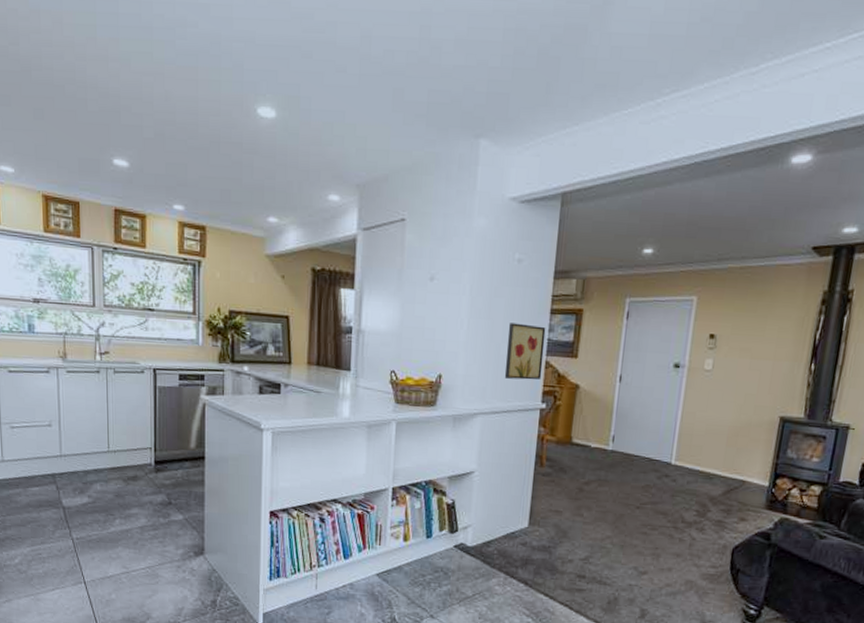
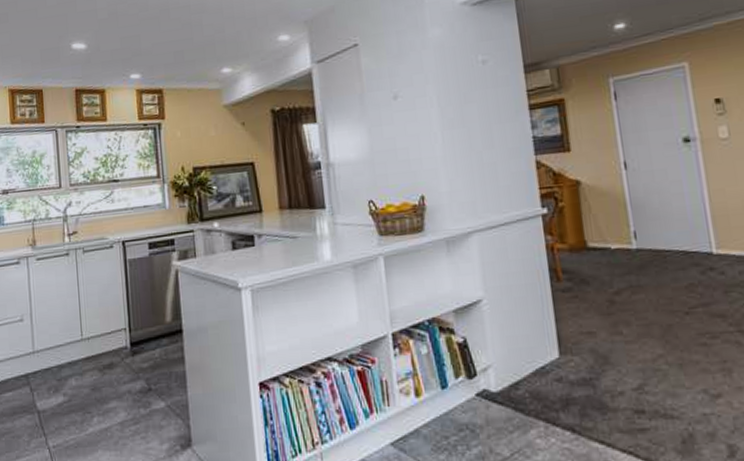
wall art: present [504,323,546,380] -> none [486,124,535,188]

